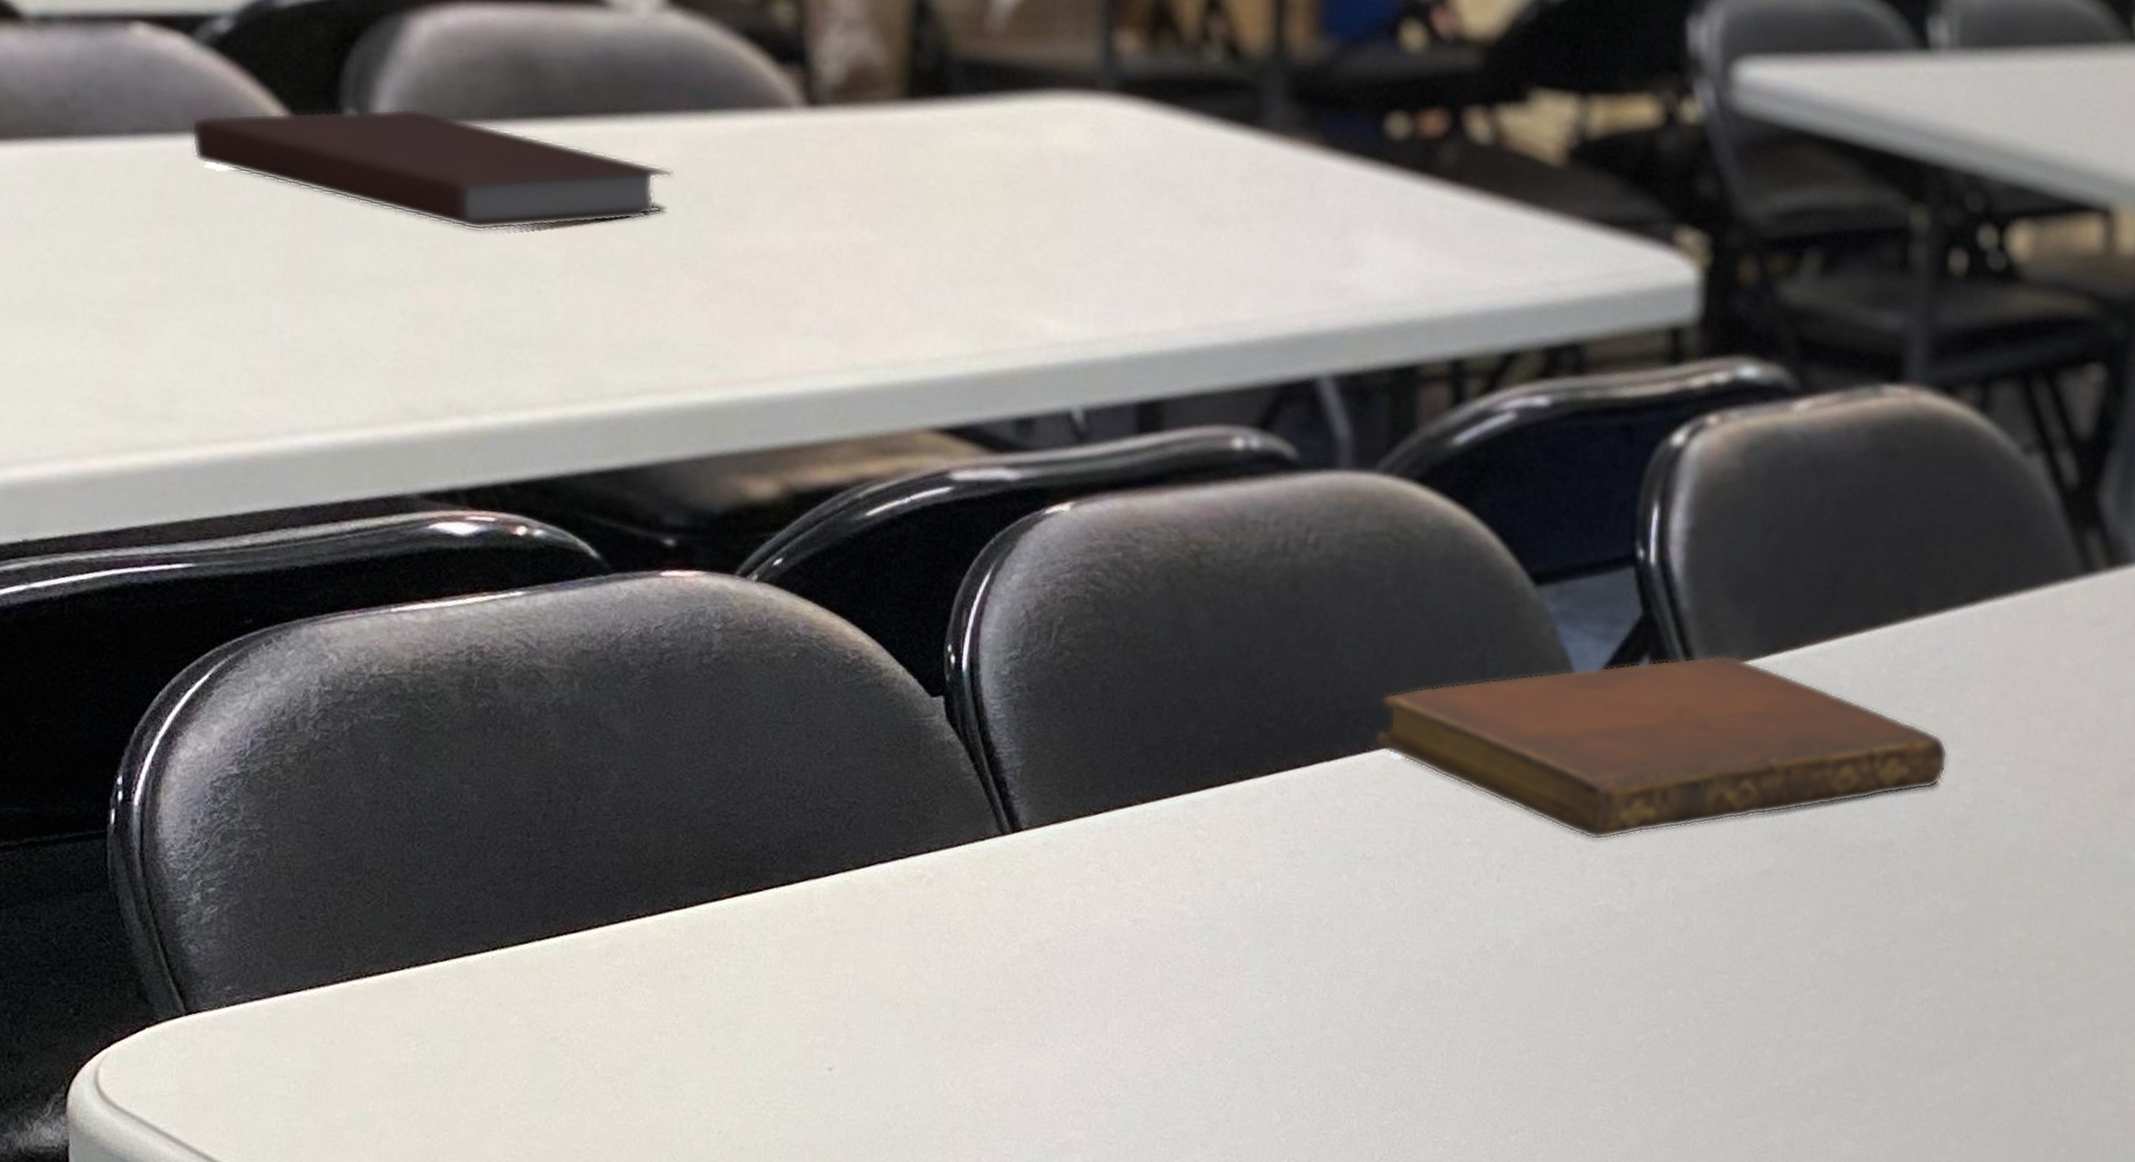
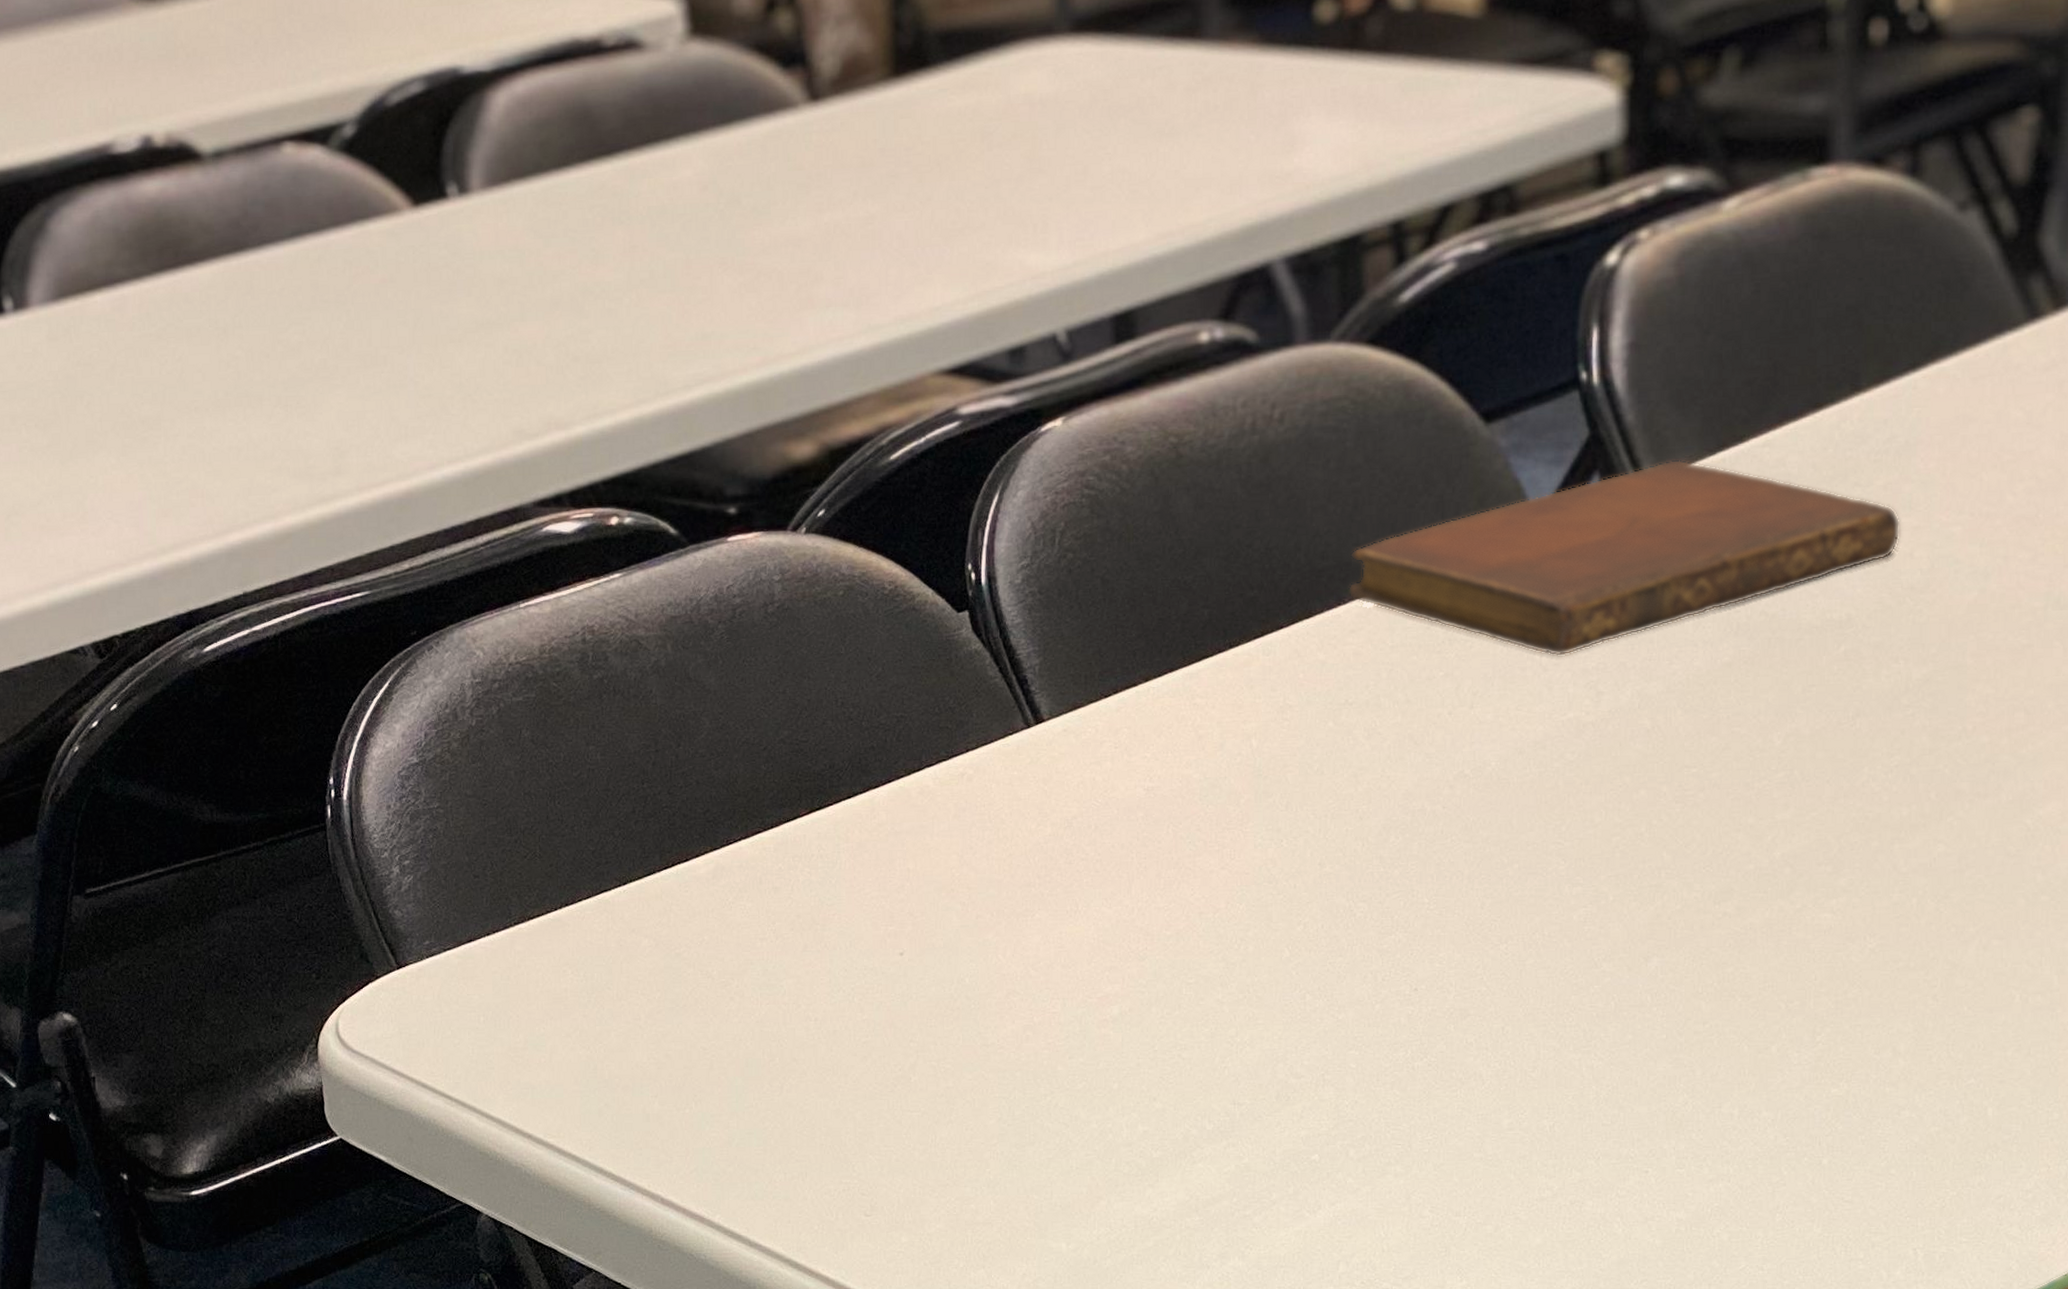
notebook: present [191,108,673,231] -> none [333,171,707,267]

